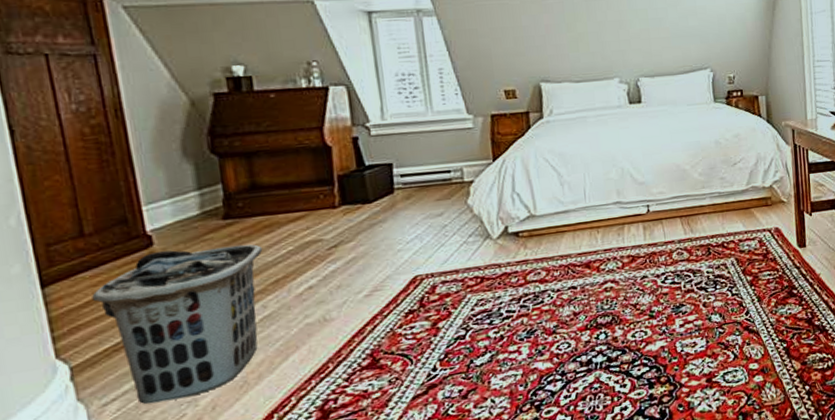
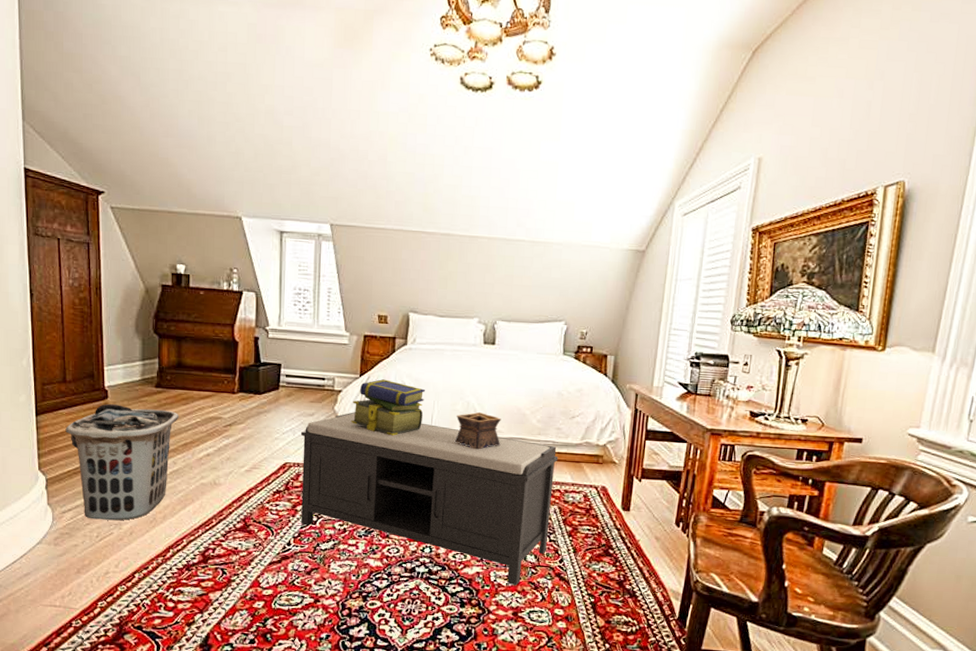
bench: none [429,197,730,351] -> present [300,412,558,586]
stack of books: none [489,159,575,220] -> present [351,379,426,436]
decorative box: none [612,175,665,217] -> present [454,411,501,450]

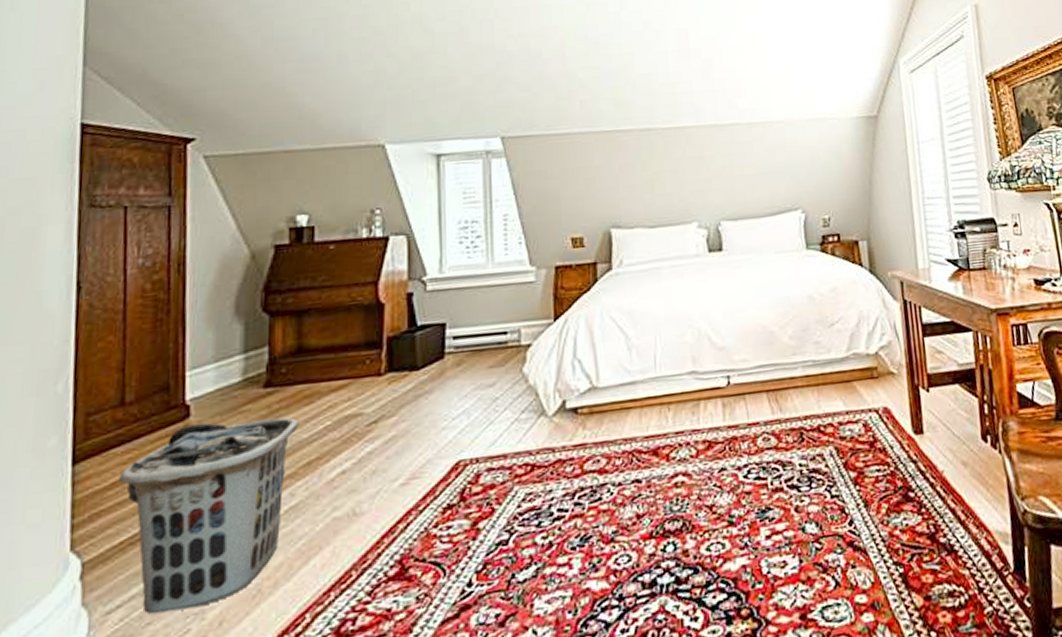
bench: present [300,412,558,586] -> none [477,366,830,574]
stack of books: present [351,379,426,436] -> none [547,318,644,394]
decorative box: present [454,411,501,450] -> none [687,339,748,391]

